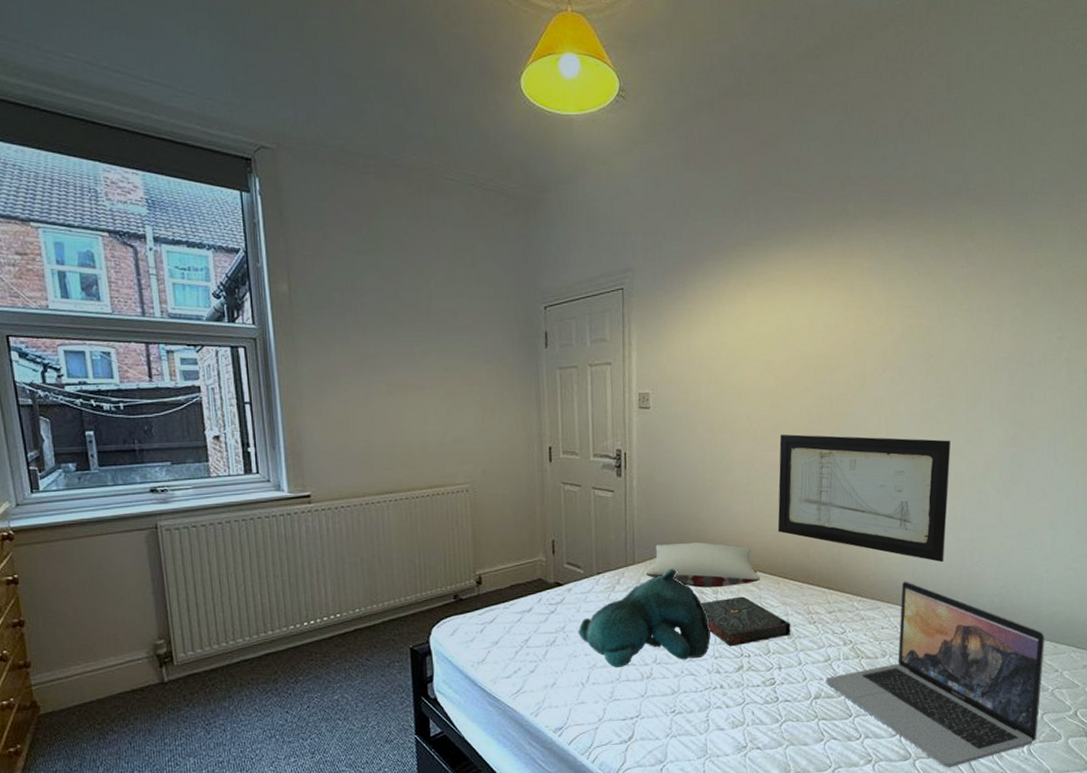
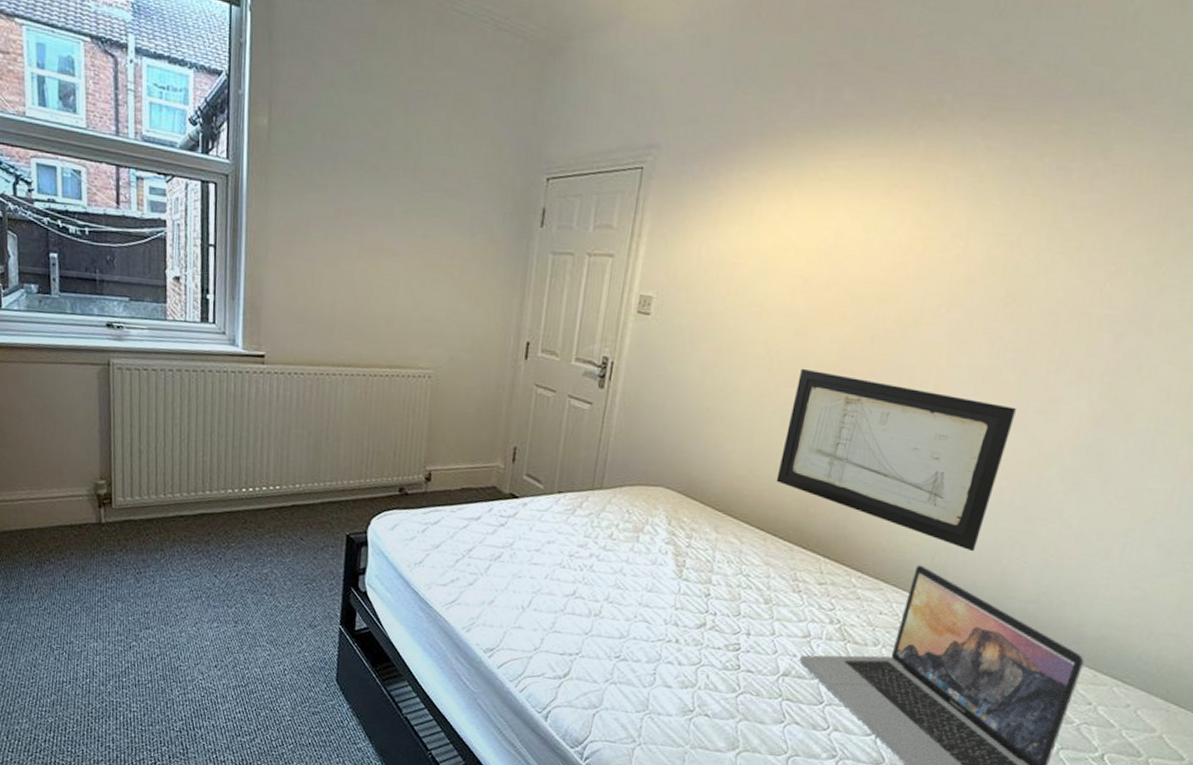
teddy bear: present [578,568,711,668] -> none [527,500,677,605]
pillow: present [645,542,760,588] -> none [612,472,745,534]
book: present [700,596,791,647] -> none [669,544,771,601]

